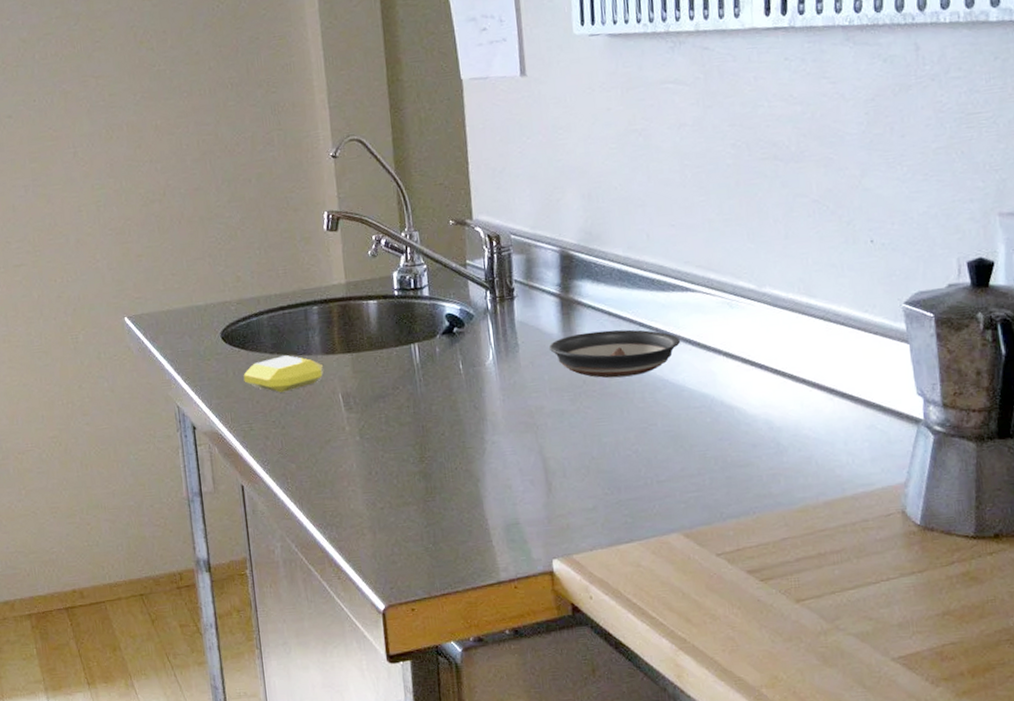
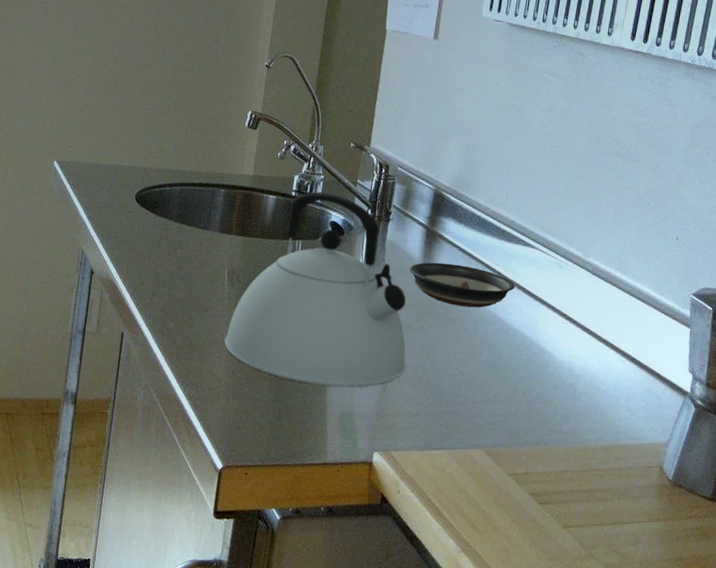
soap bar: present [243,355,324,393] -> none [146,225,218,258]
kettle: none [355,283,569,499] -> present [224,192,407,387]

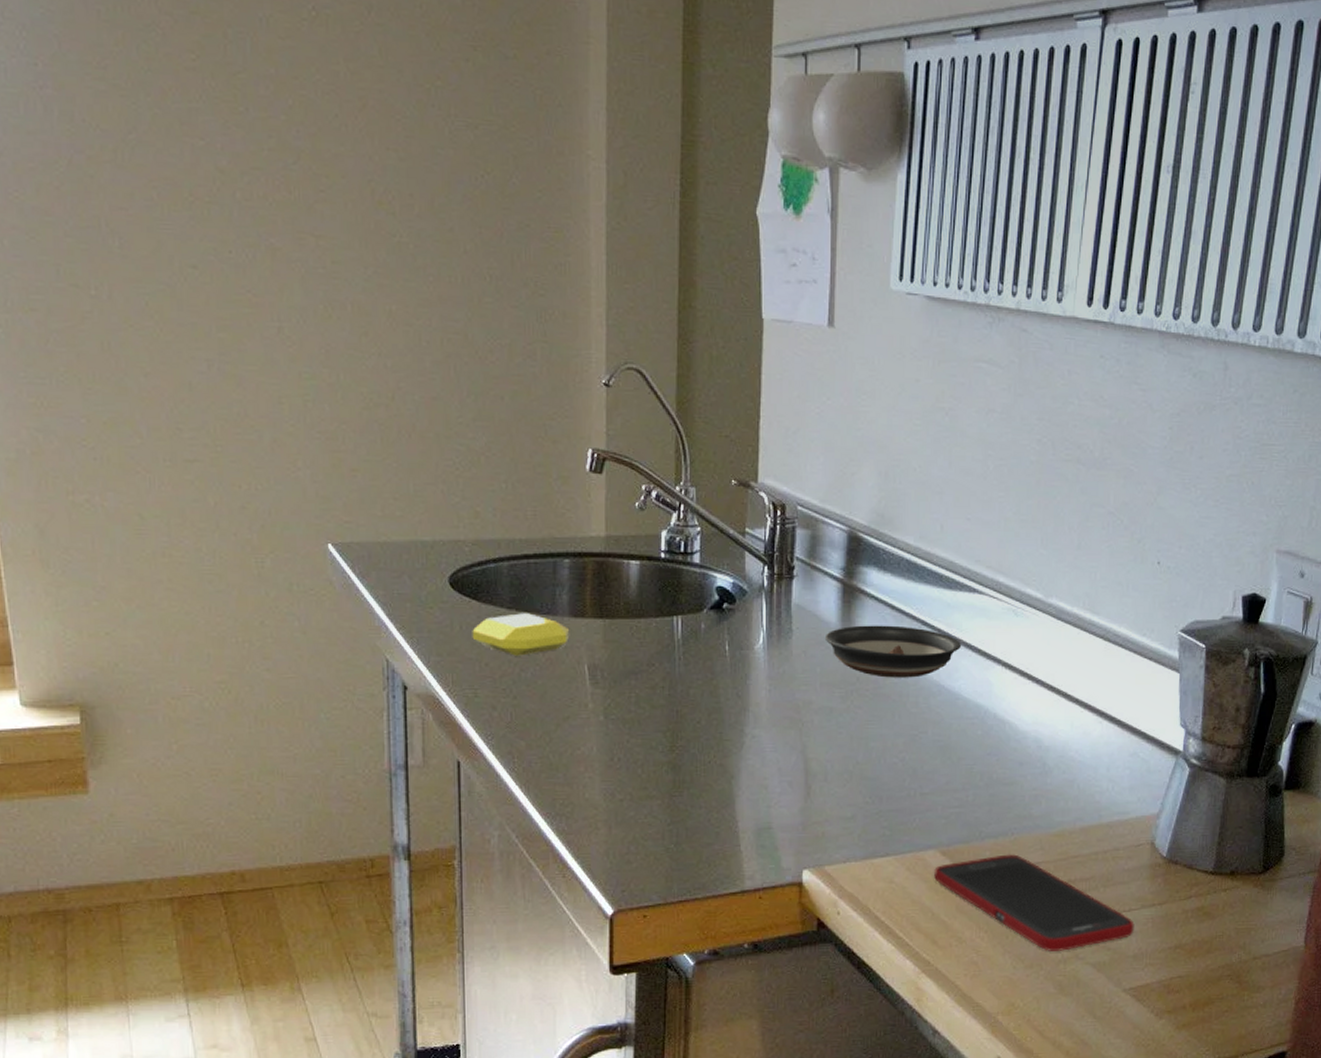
soap bar: none [146,225,218,258] -> present [472,613,570,656]
kettle: present [224,192,407,387] -> none [595,549,832,796]
cell phone: none [478,460,642,550] -> present [934,854,1135,951]

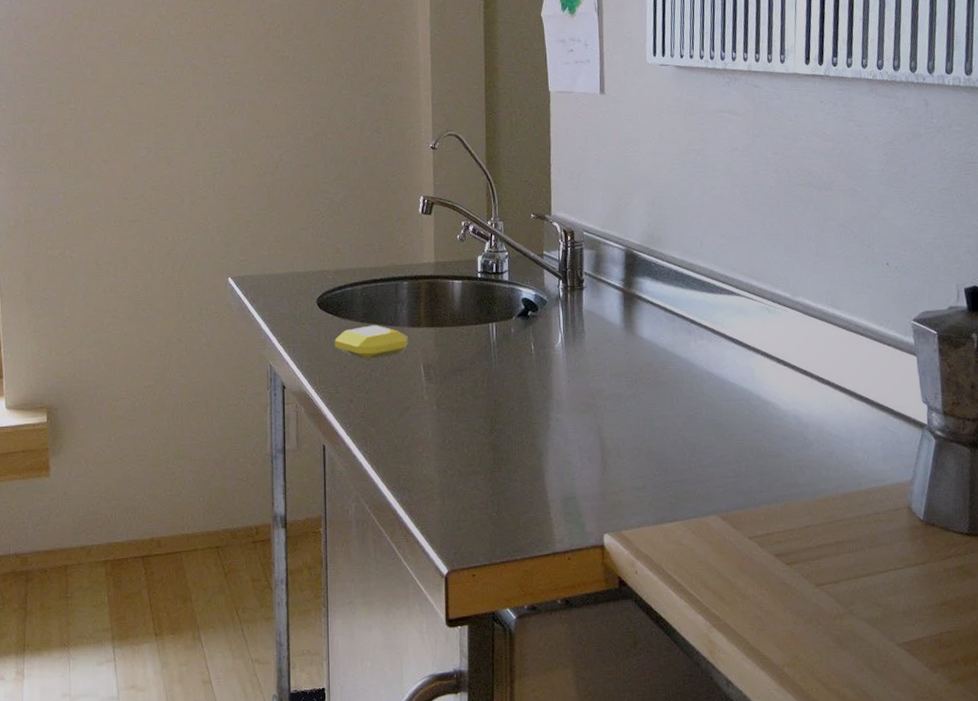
saucer: present [824,625,962,678] -> none [611,324,726,368]
cell phone: present [934,854,1135,951] -> none [717,518,902,607]

